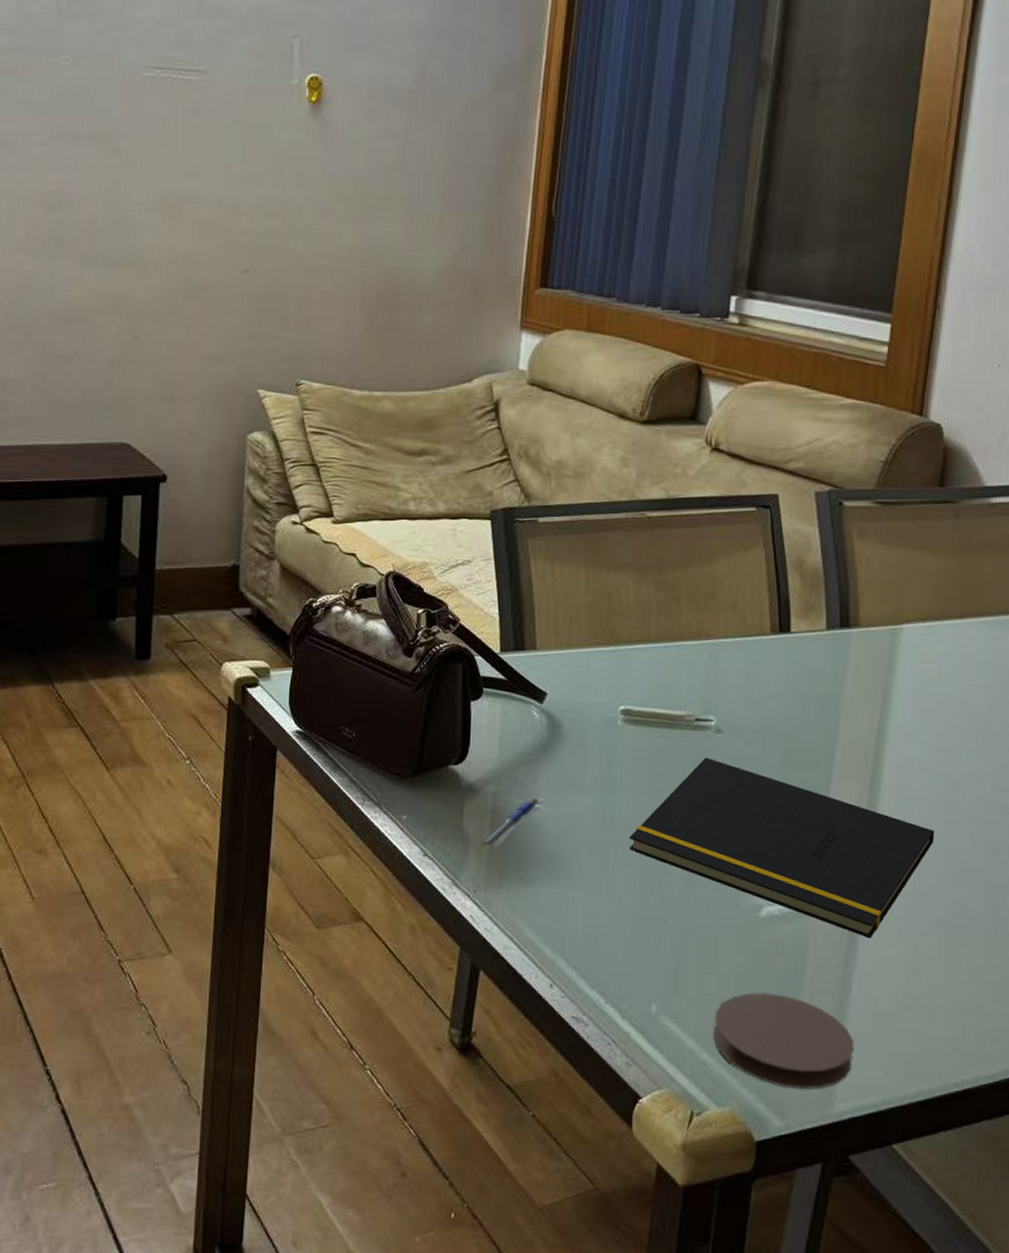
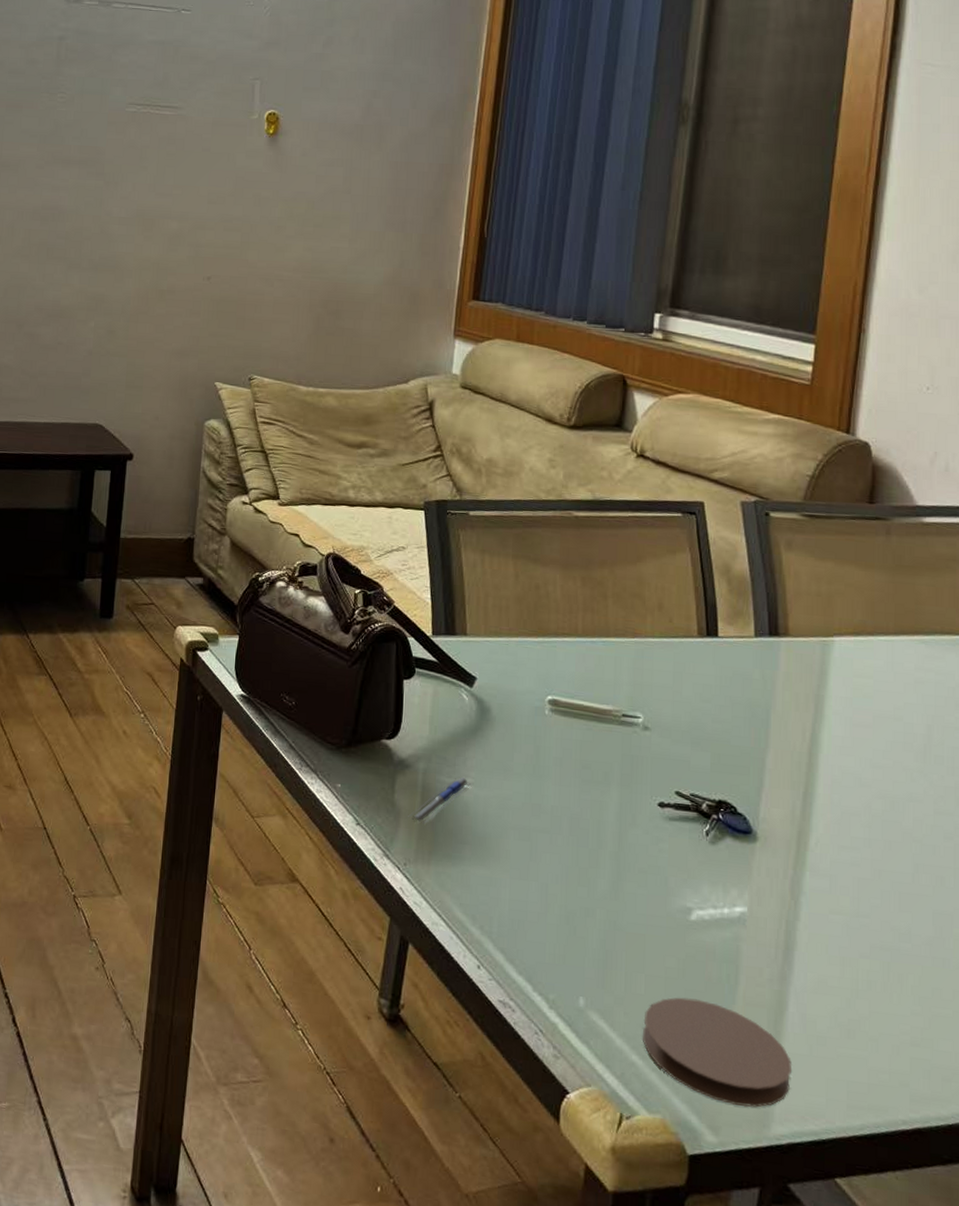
notepad: present [629,757,935,938] -> none [556,753,873,955]

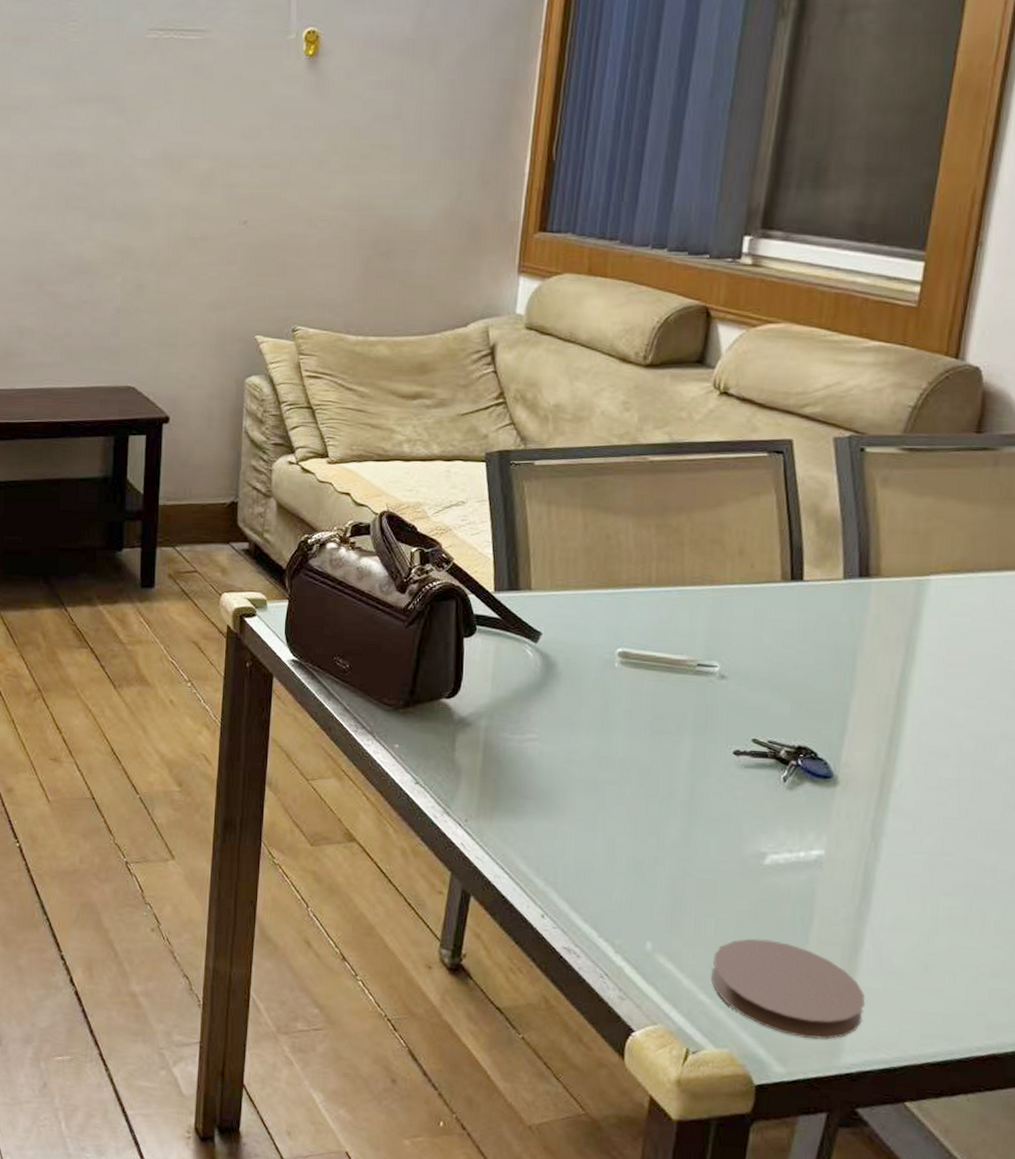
pen: present [407,777,471,823] -> none [468,733,535,780]

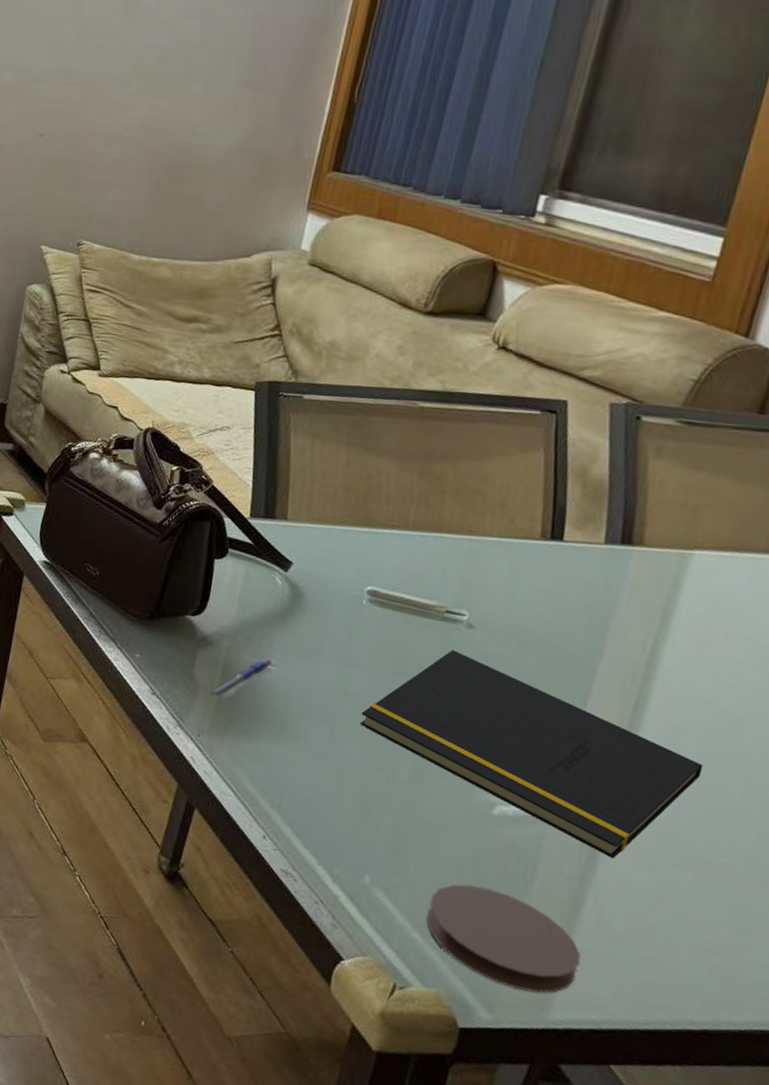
pen: none [468,733,535,780] -> present [205,658,275,699]
notepad: none [625,703,962,894] -> present [359,650,703,859]

